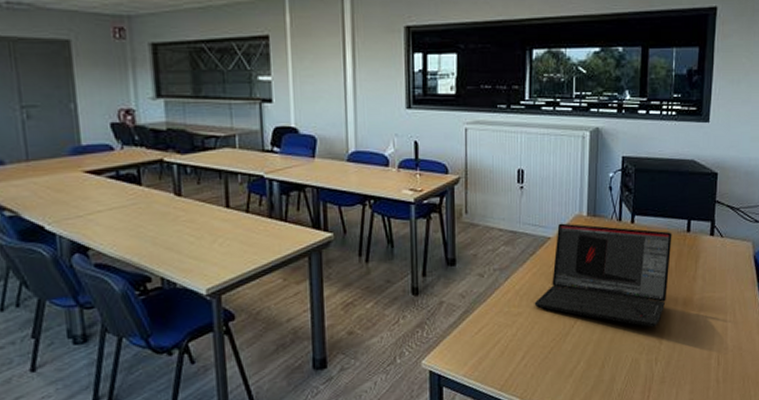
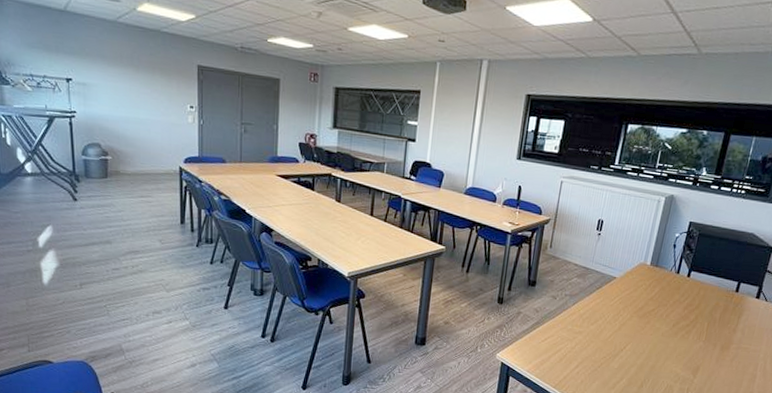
laptop: present [534,223,672,328] -> none [593,267,722,364]

